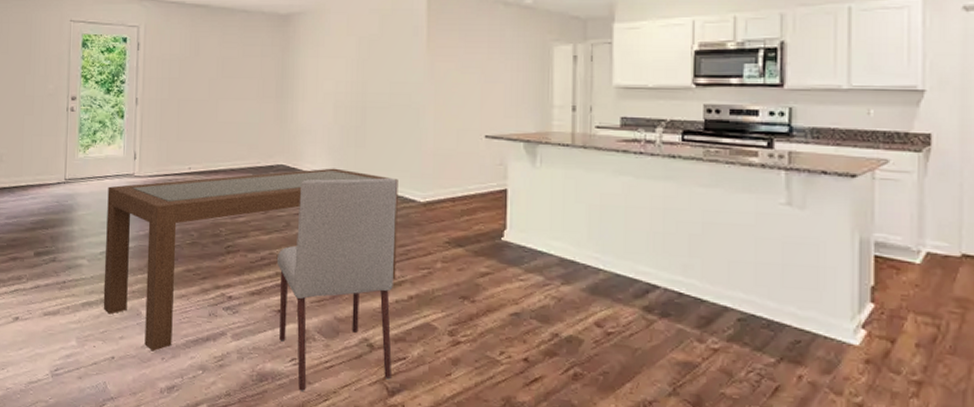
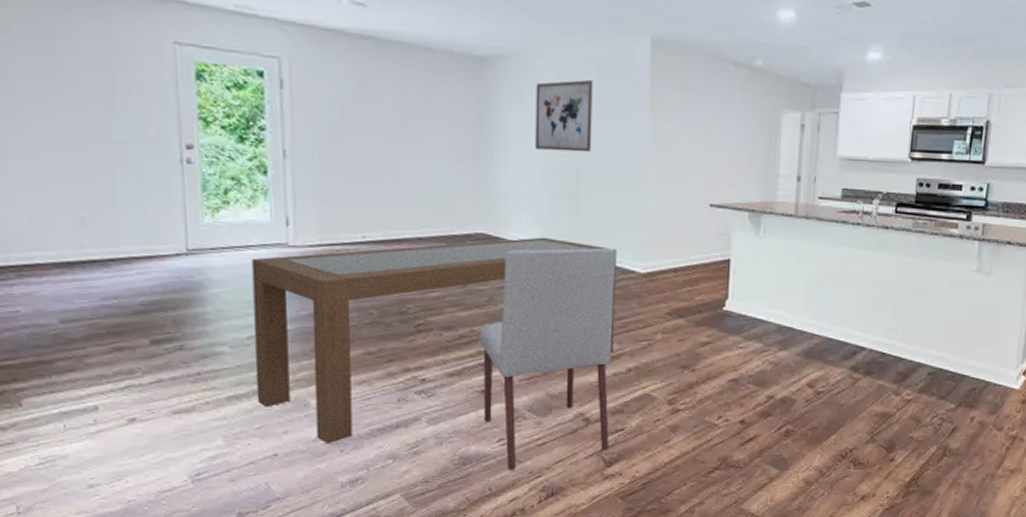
wall art: none [327,27,377,91] -> present [535,79,593,153]

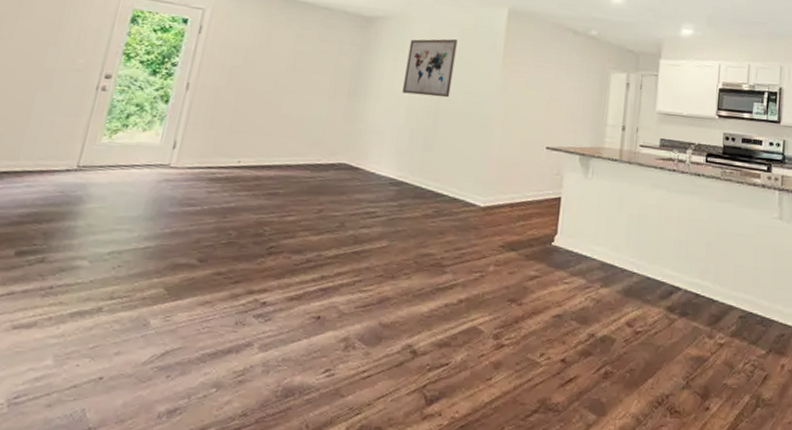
dining table: present [251,237,617,444] -> none [98,169,462,369]
chair: present [480,247,615,472] -> none [315,179,460,407]

